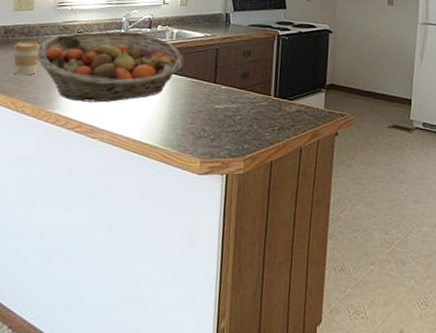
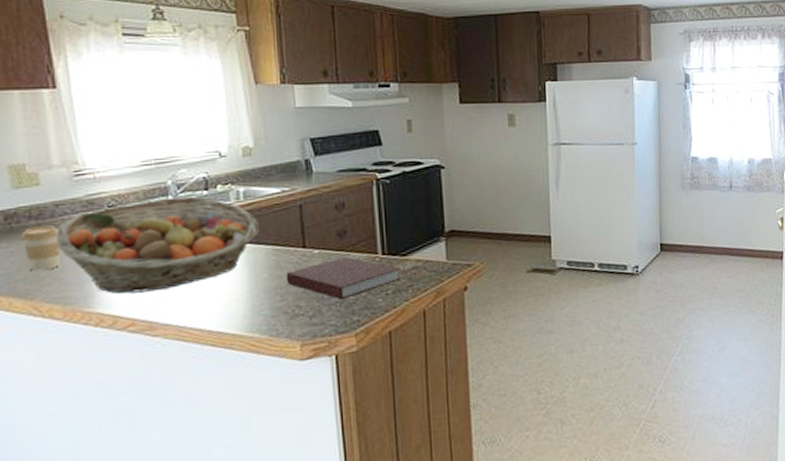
notebook: none [197,95,286,129] -> present [286,257,400,299]

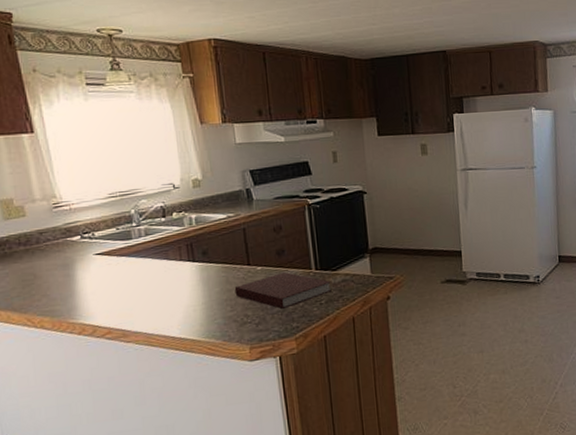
coffee cup: present [21,226,60,272] -> none [13,250,47,289]
fruit basket: present [56,196,259,294] -> none [41,223,210,307]

